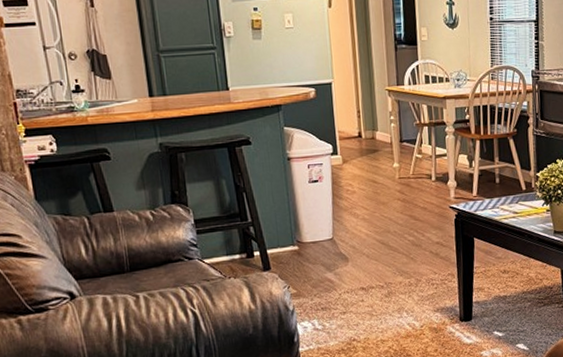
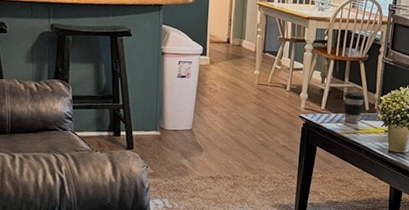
coffee cup: none [496,172,520,207] -> present [343,92,365,123]

